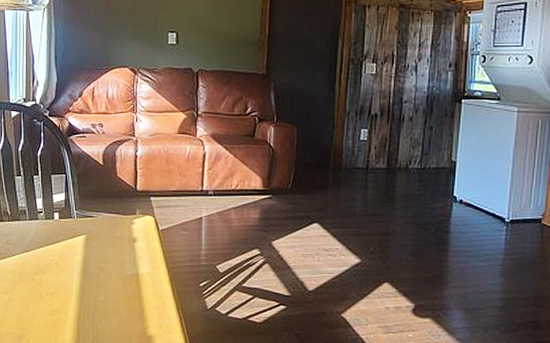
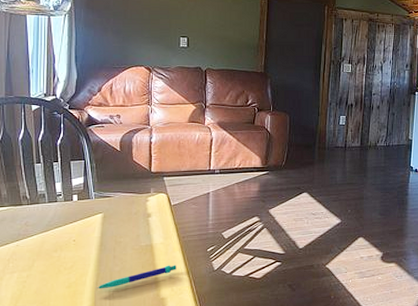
pen: none [79,298,165,320] -> present [96,265,177,289]

